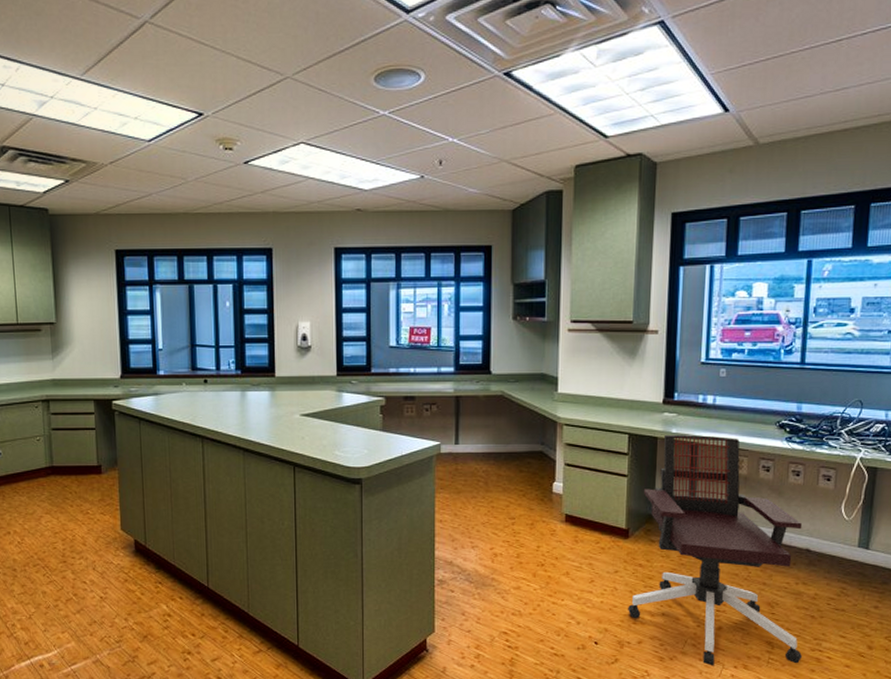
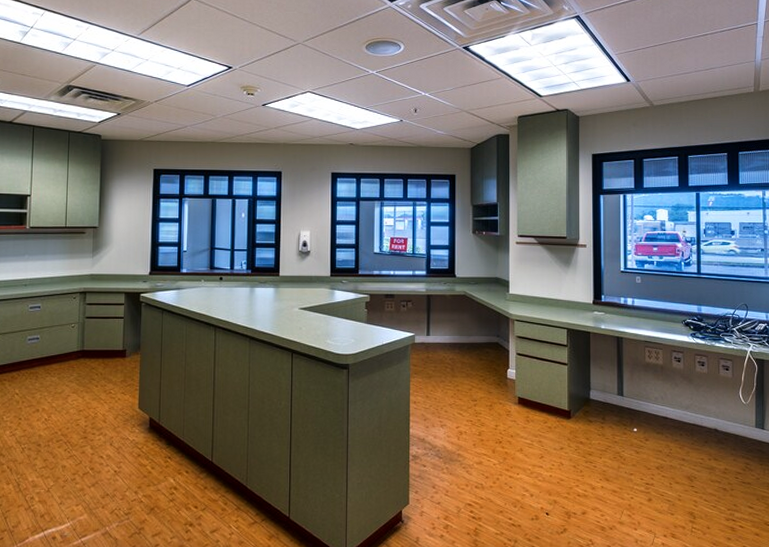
office chair: present [628,434,803,666] -> none [573,329,719,535]

